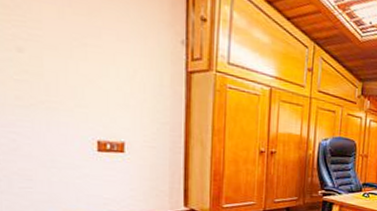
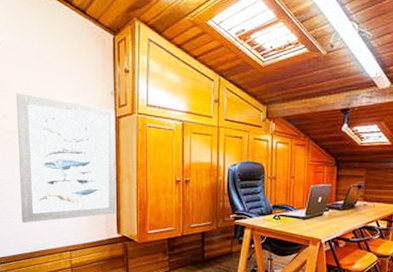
wall art: none [38,21,187,191] -> present [15,93,117,224]

